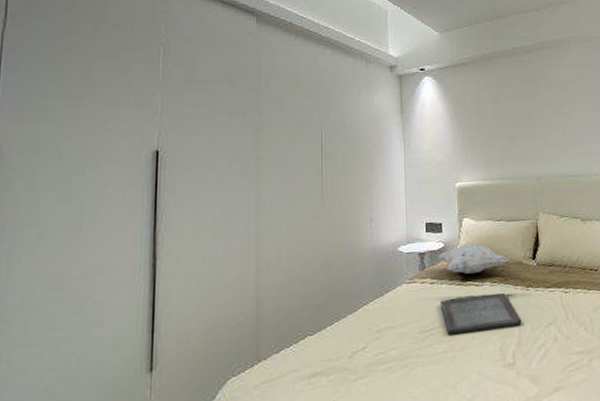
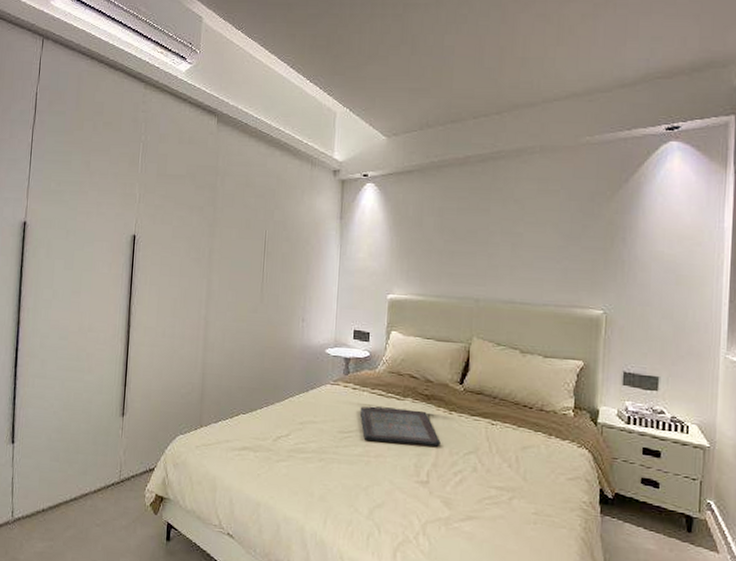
decorative pillow: present [438,243,508,275] -> none [362,356,433,388]

